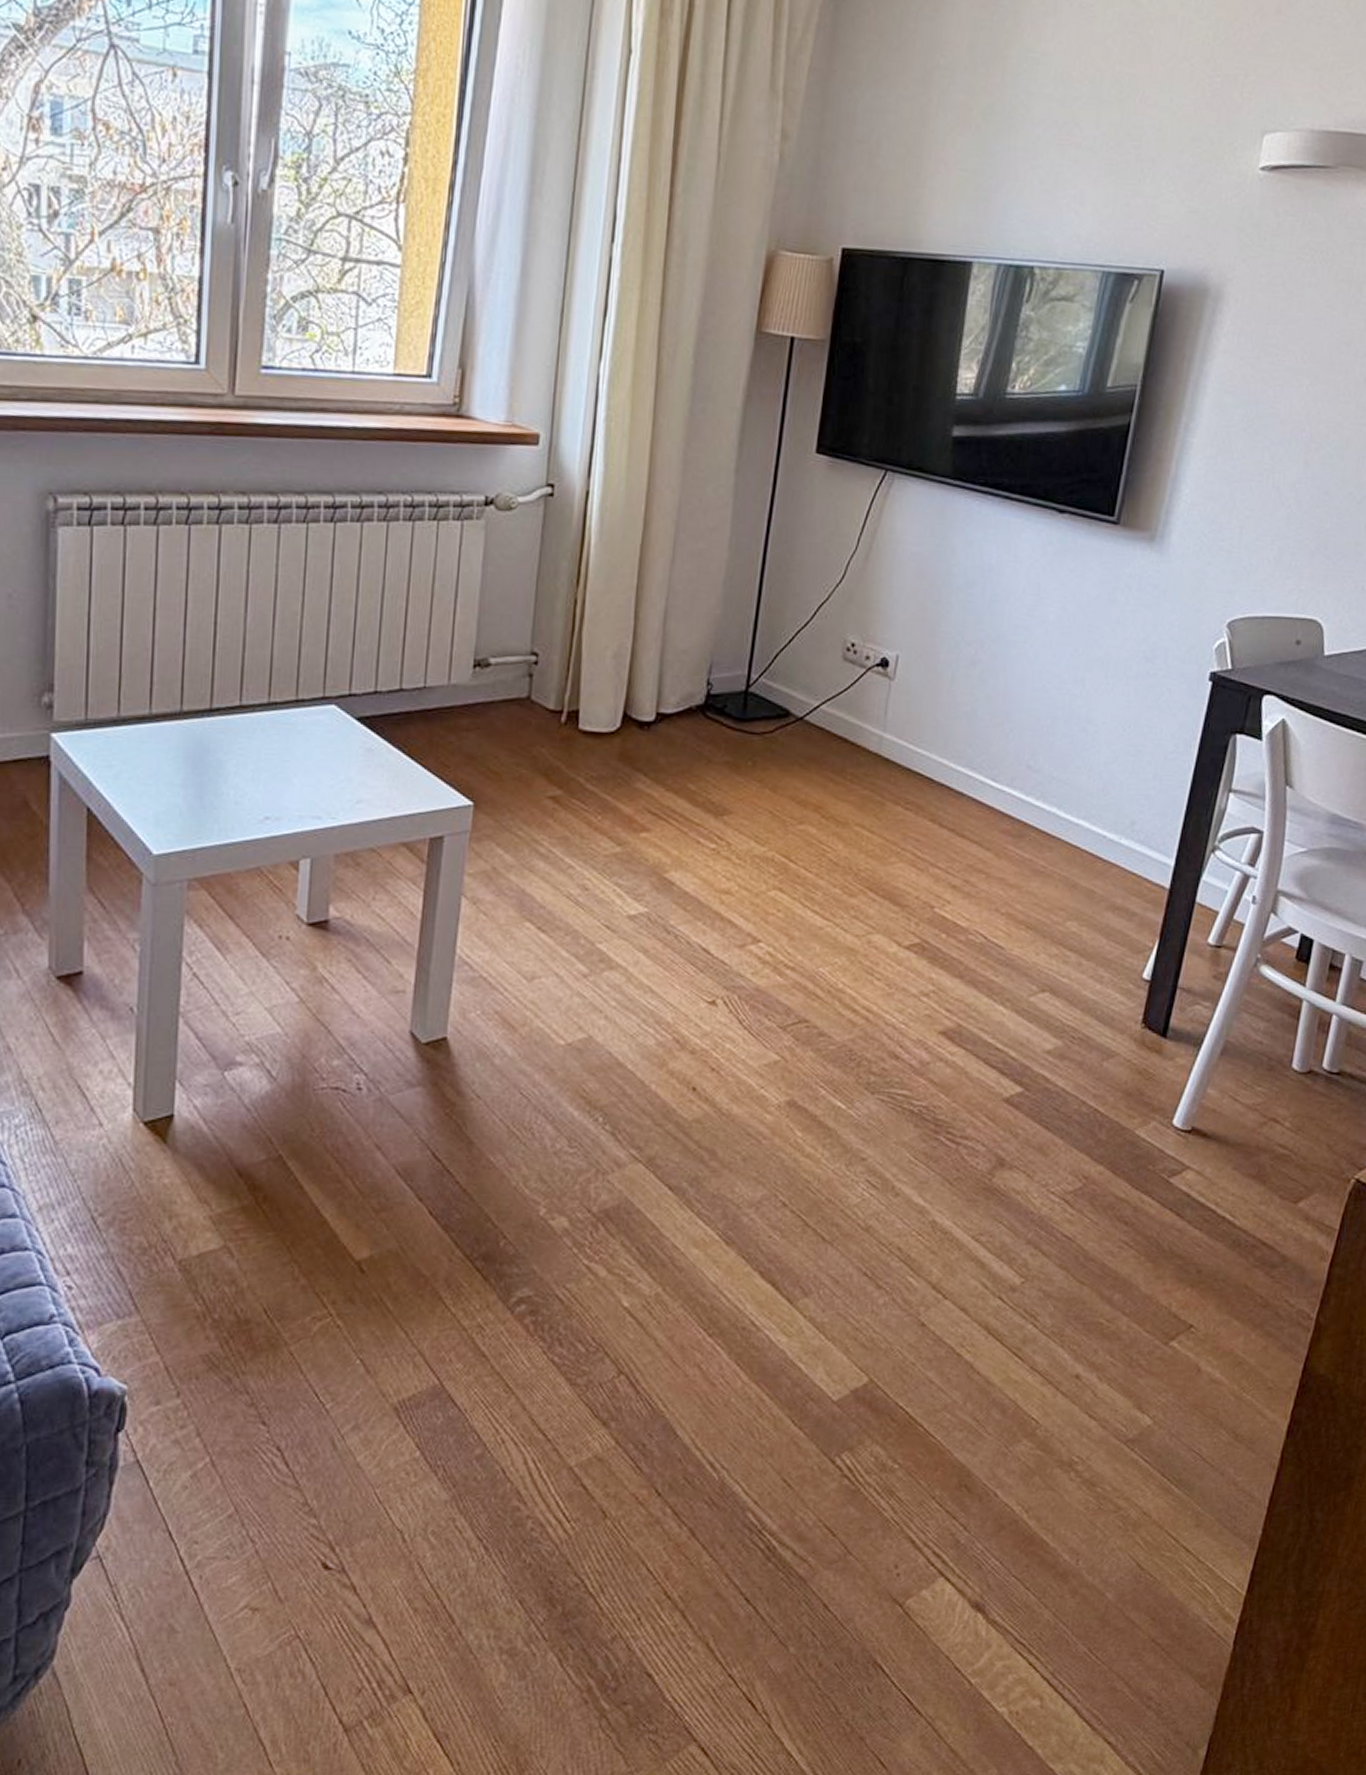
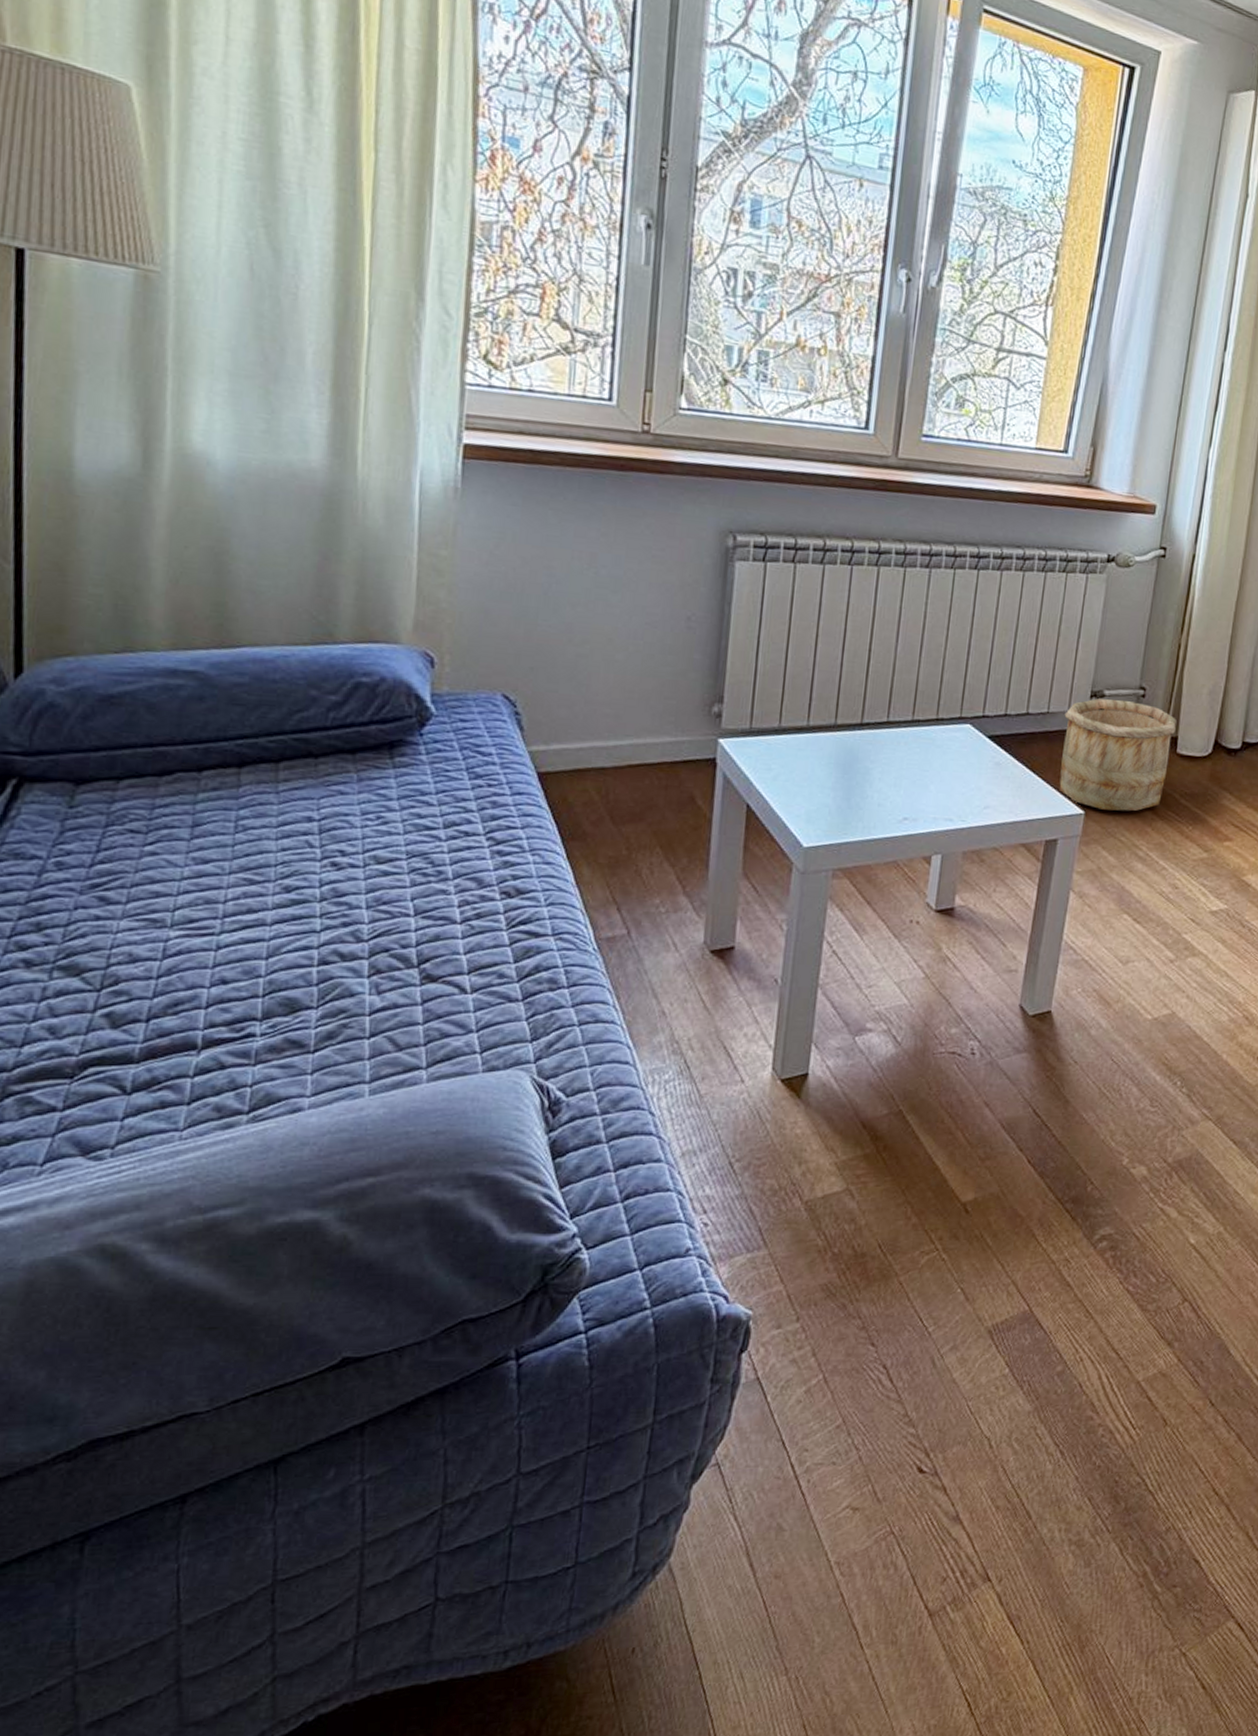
wooden bucket: none [442,668,578,801] -> present [1059,698,1178,811]

